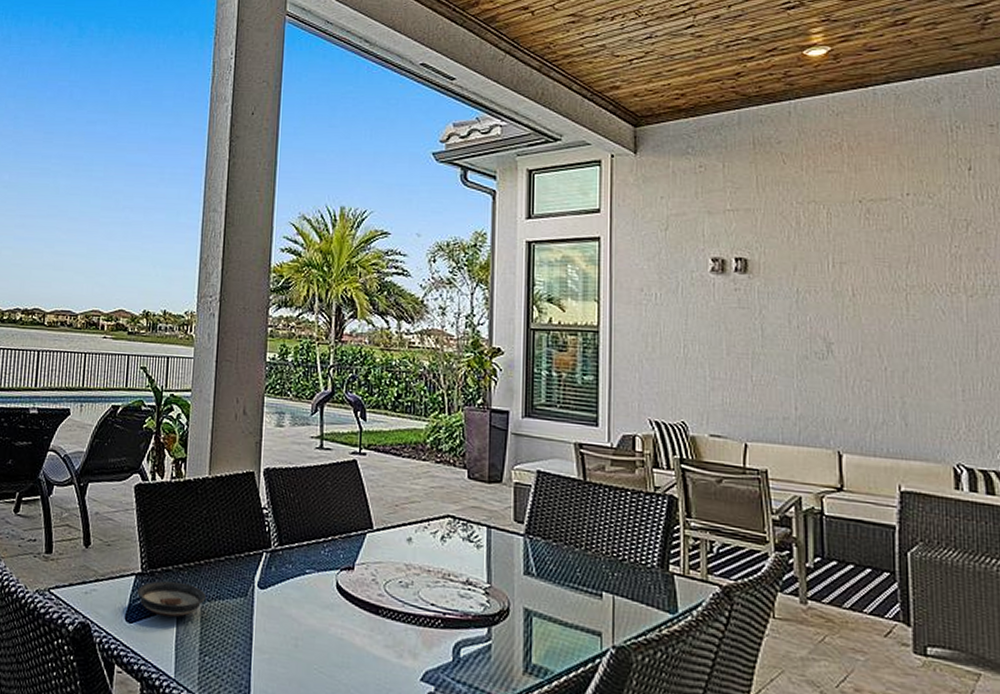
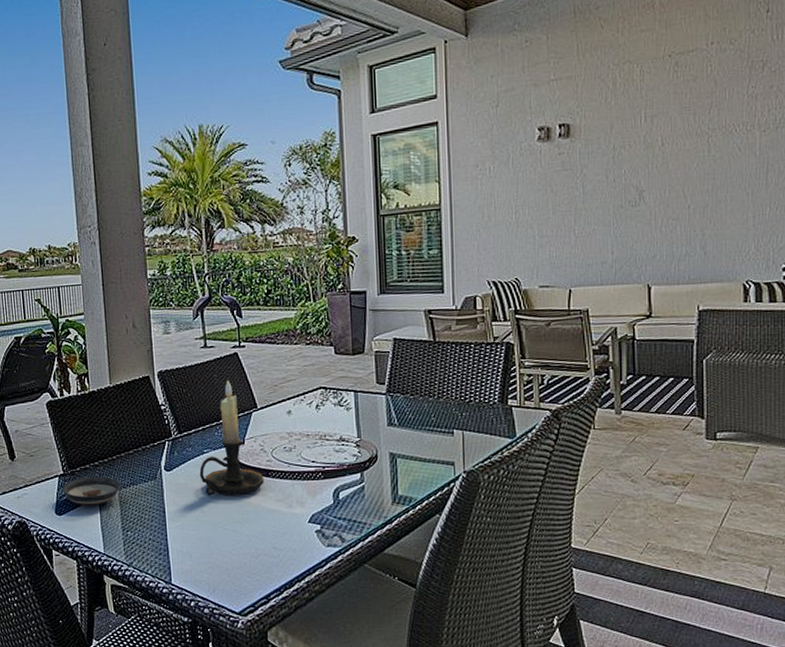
candle holder: none [297,491,373,633] -> present [199,380,264,496]

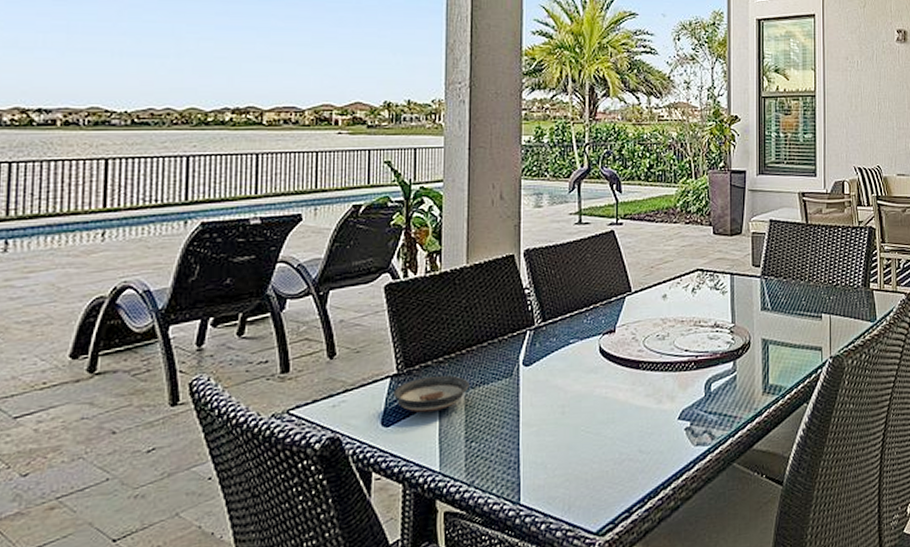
candle holder: present [199,380,264,496] -> none [563,261,634,394]

